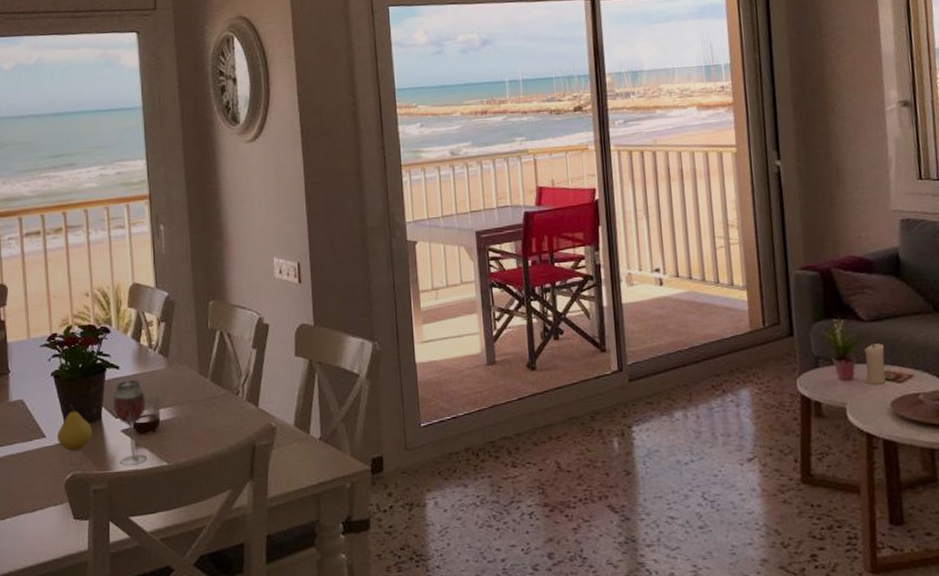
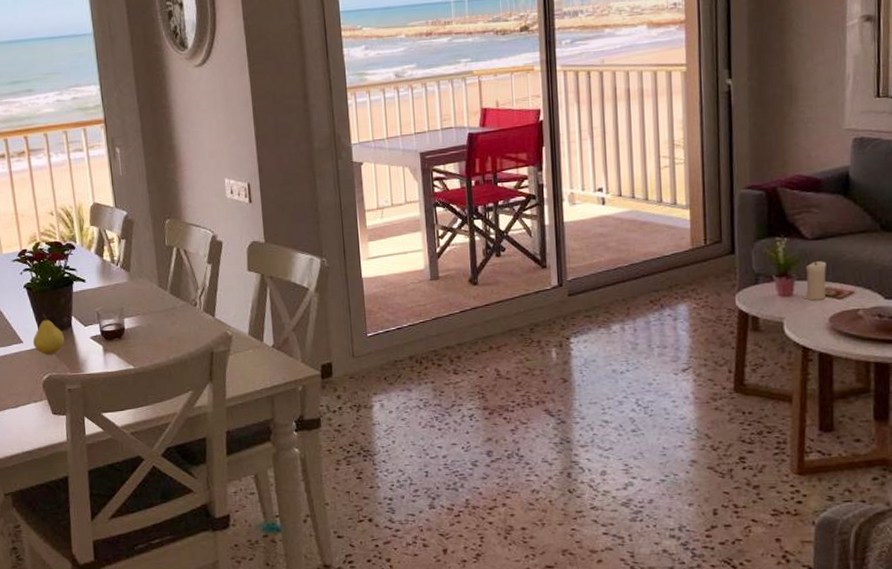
wineglass: present [113,379,147,466] -> none [82,292,115,369]

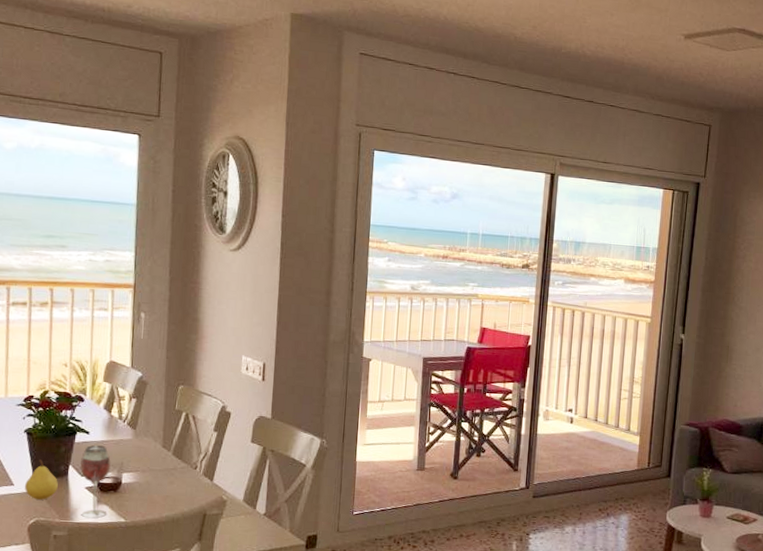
wineglass: none [82,292,115,369] -> present [80,444,111,519]
candle: present [802,260,826,302] -> none [718,490,739,525]

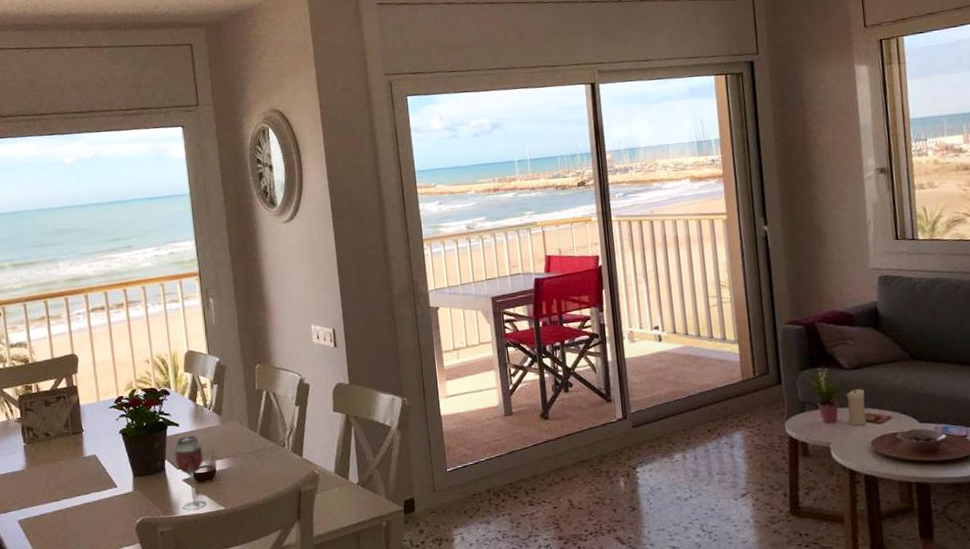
fruit: present [24,459,58,500] -> none [126,458,158,498]
candle: none [718,490,739,525] -> present [845,388,867,427]

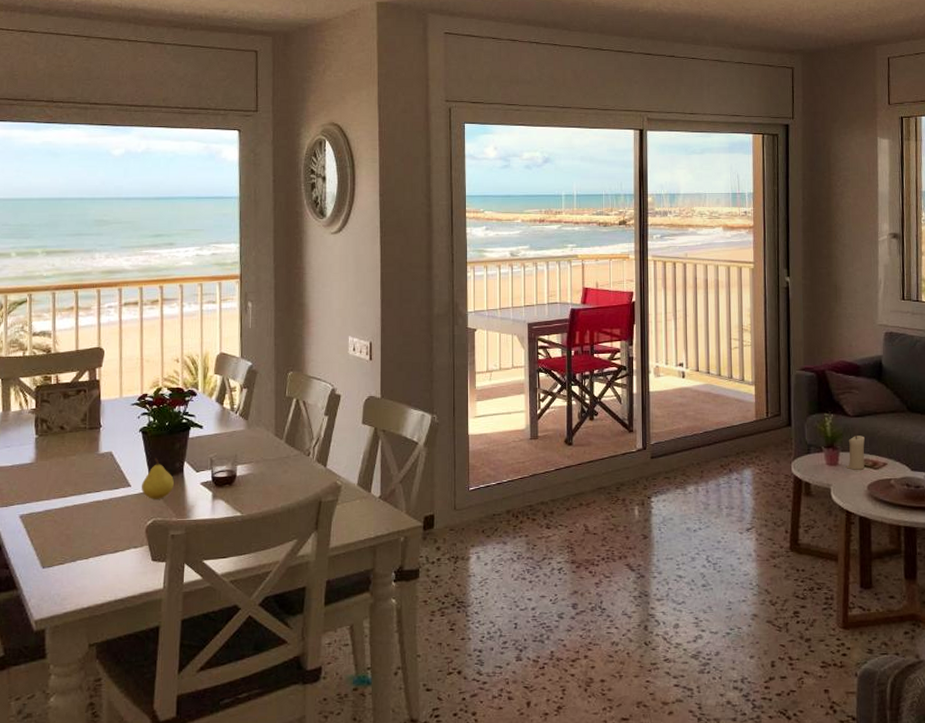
fruit: none [126,458,158,498] -> present [141,458,174,499]
wineglass: present [175,435,206,511] -> none [195,438,225,515]

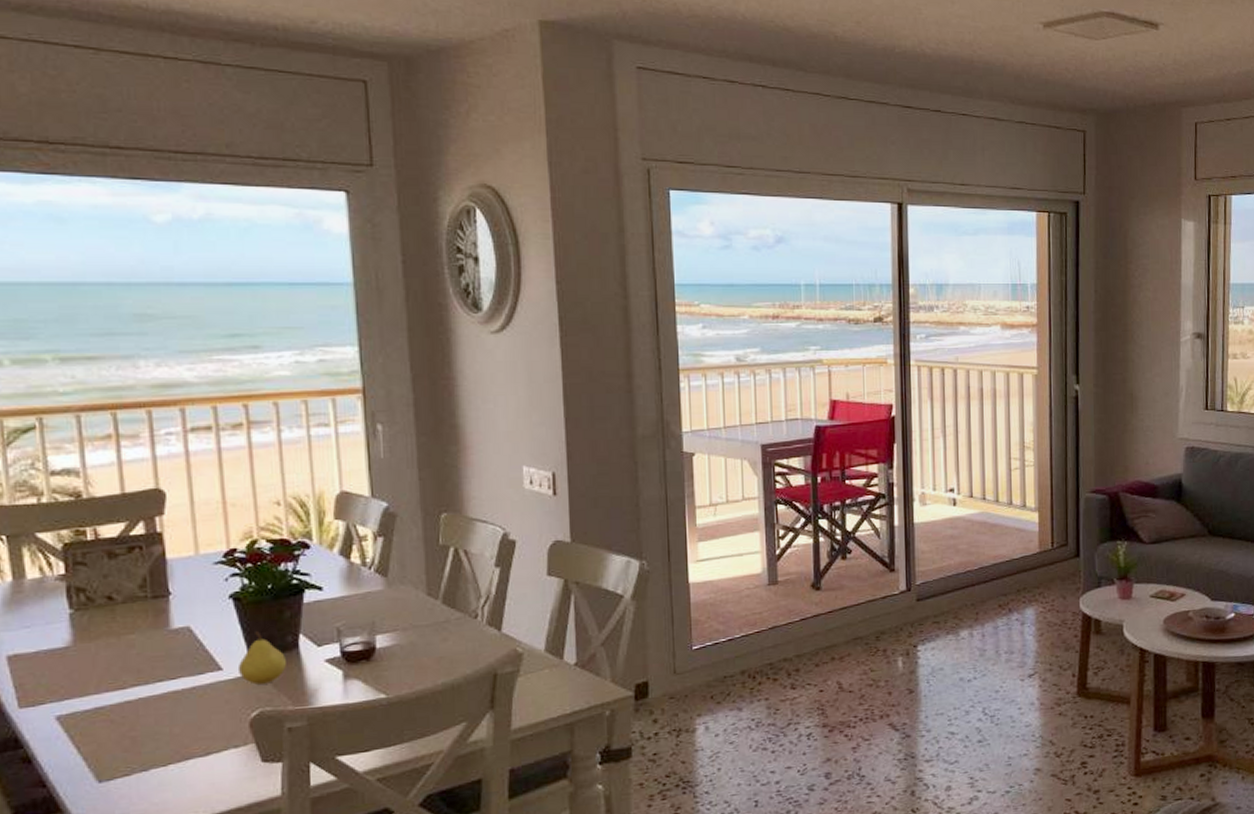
candle: present [846,435,865,471] -> none [1140,563,1161,604]

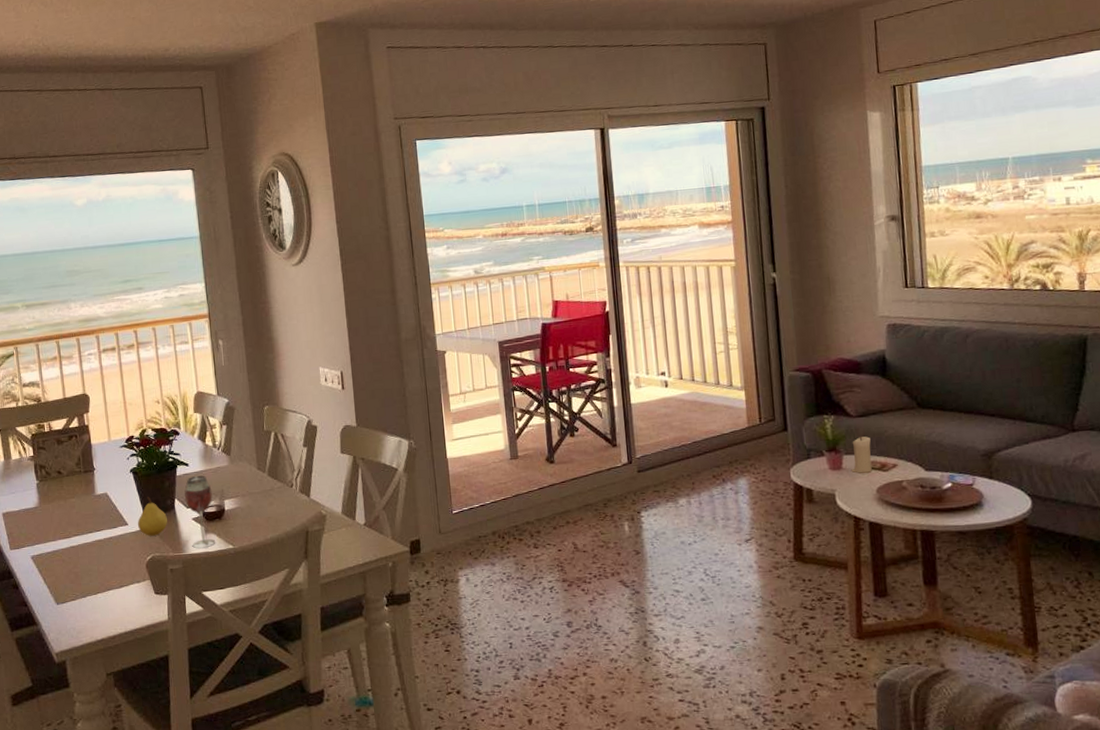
wineglass: none [315,602,359,700] -> present [184,475,215,549]
candle: none [1140,563,1161,604] -> present [851,436,872,474]

